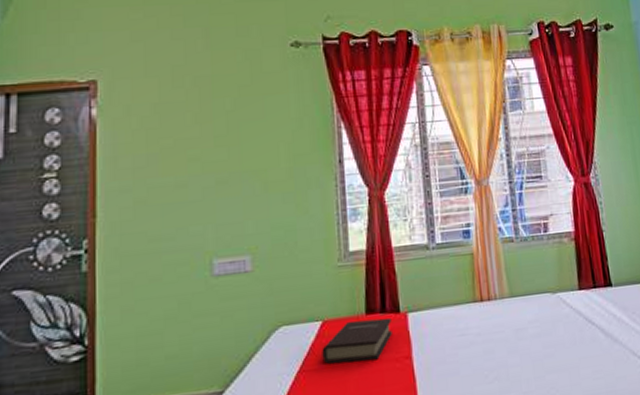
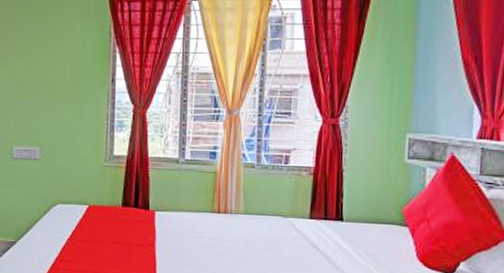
book: present [322,317,392,364] -> none [86,209,142,242]

